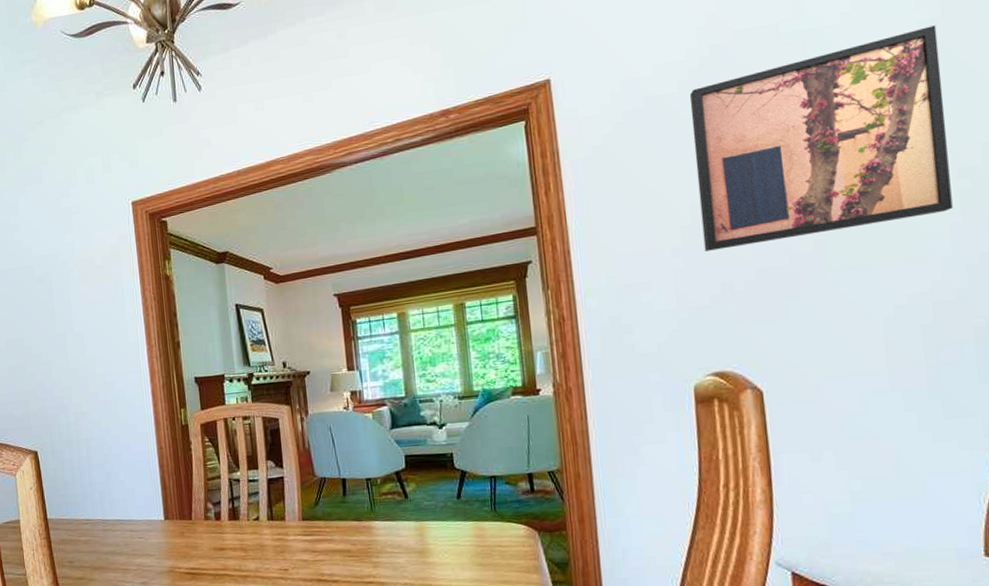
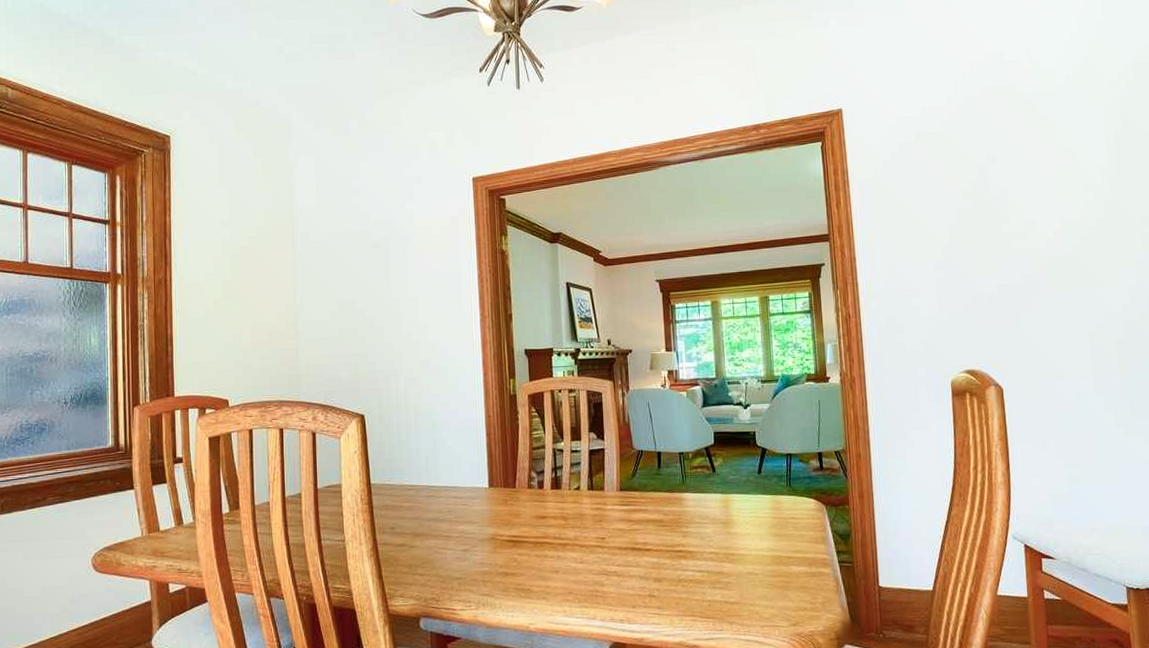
wall art: present [689,25,953,251] -> none [949,102,1137,267]

